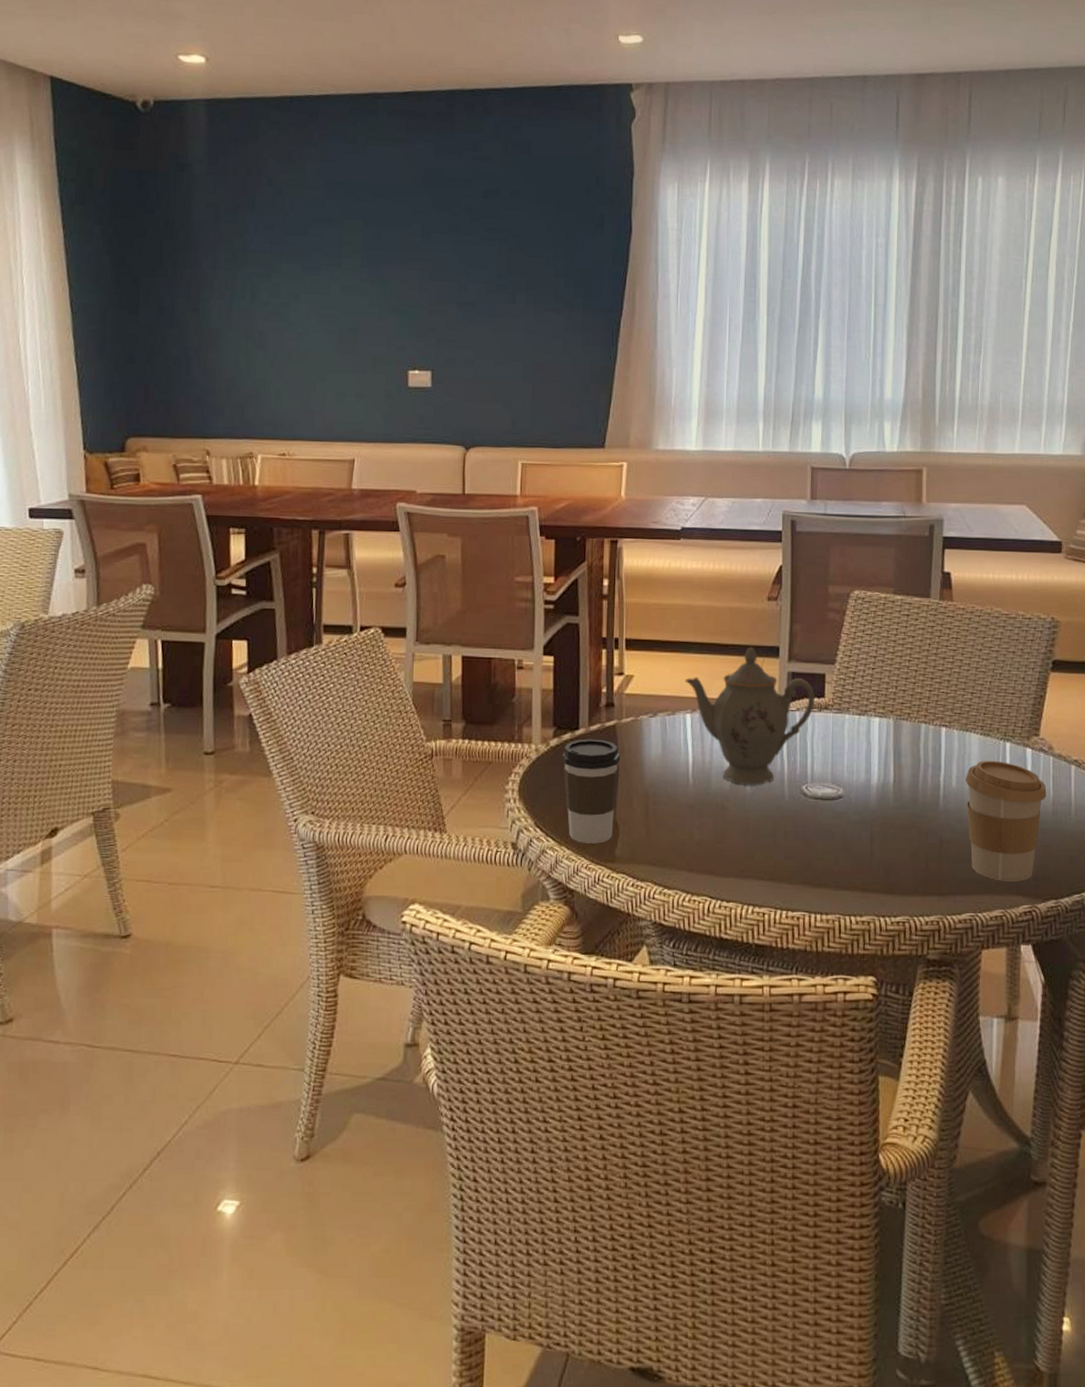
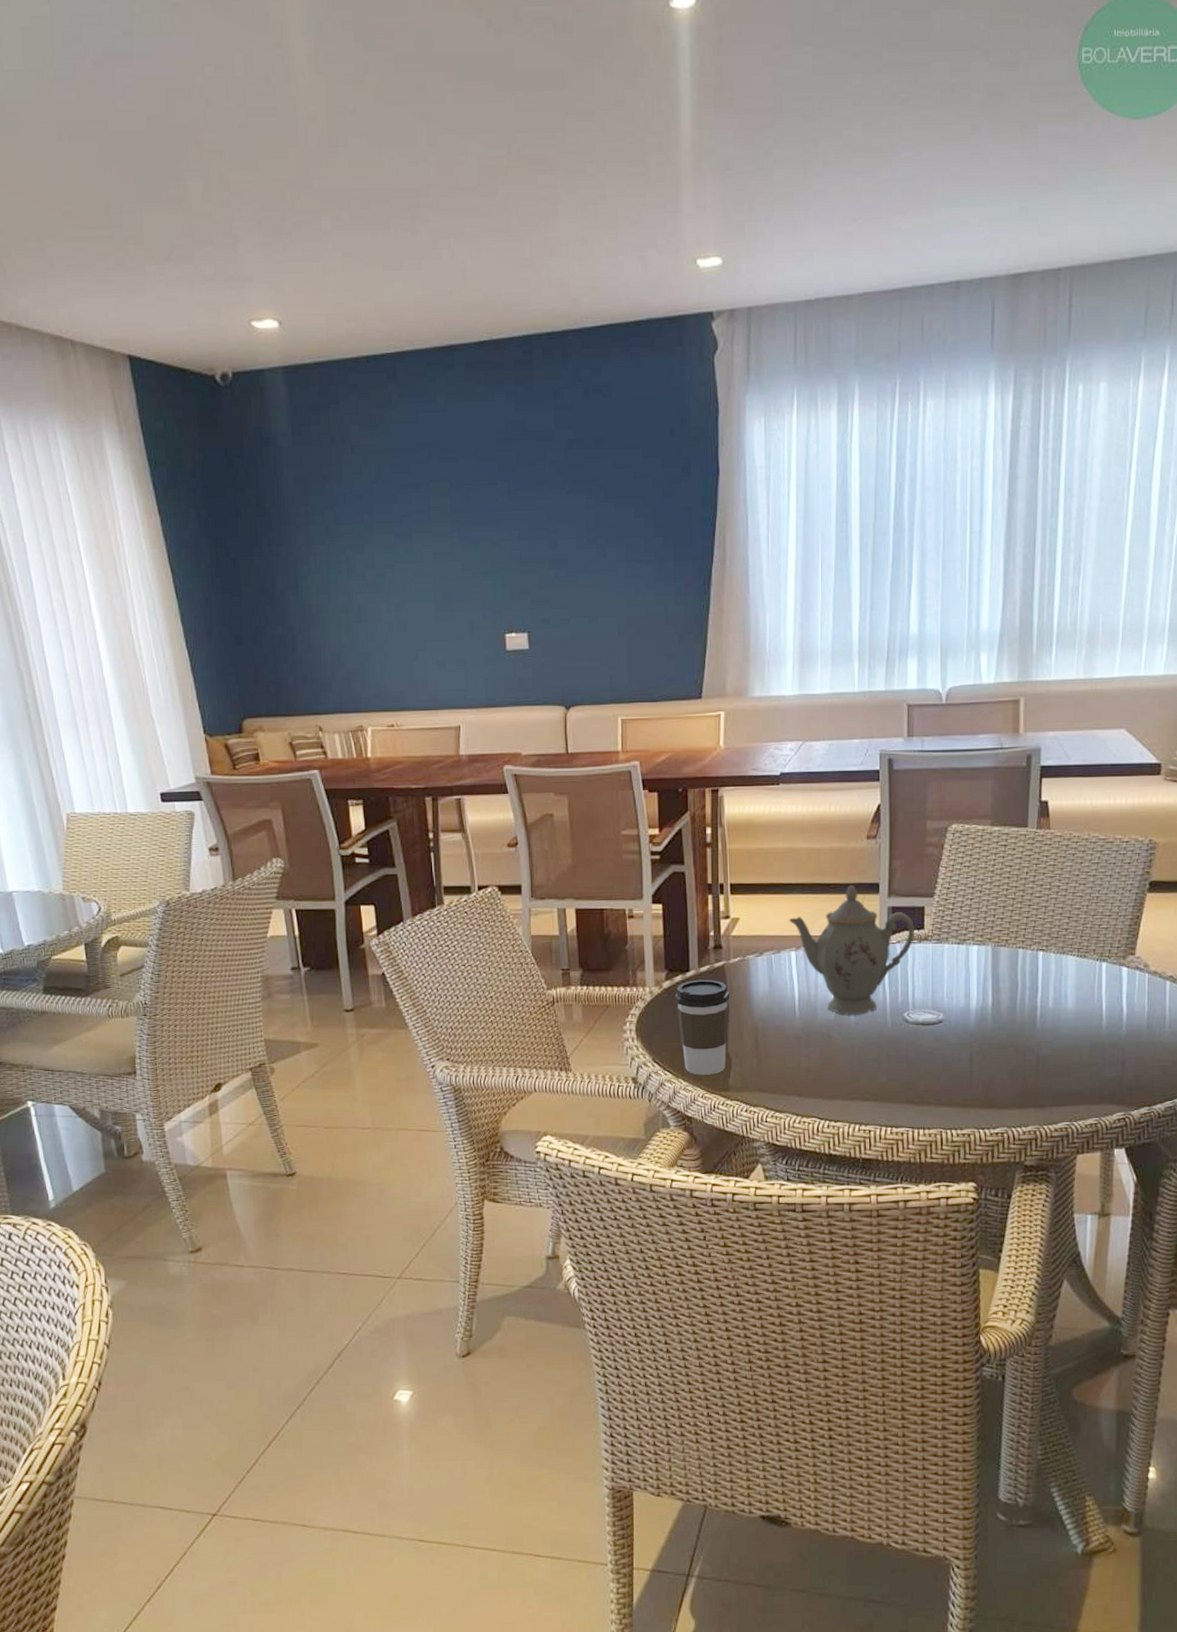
coffee cup: present [965,760,1047,882] -> none [1061,980,1142,1092]

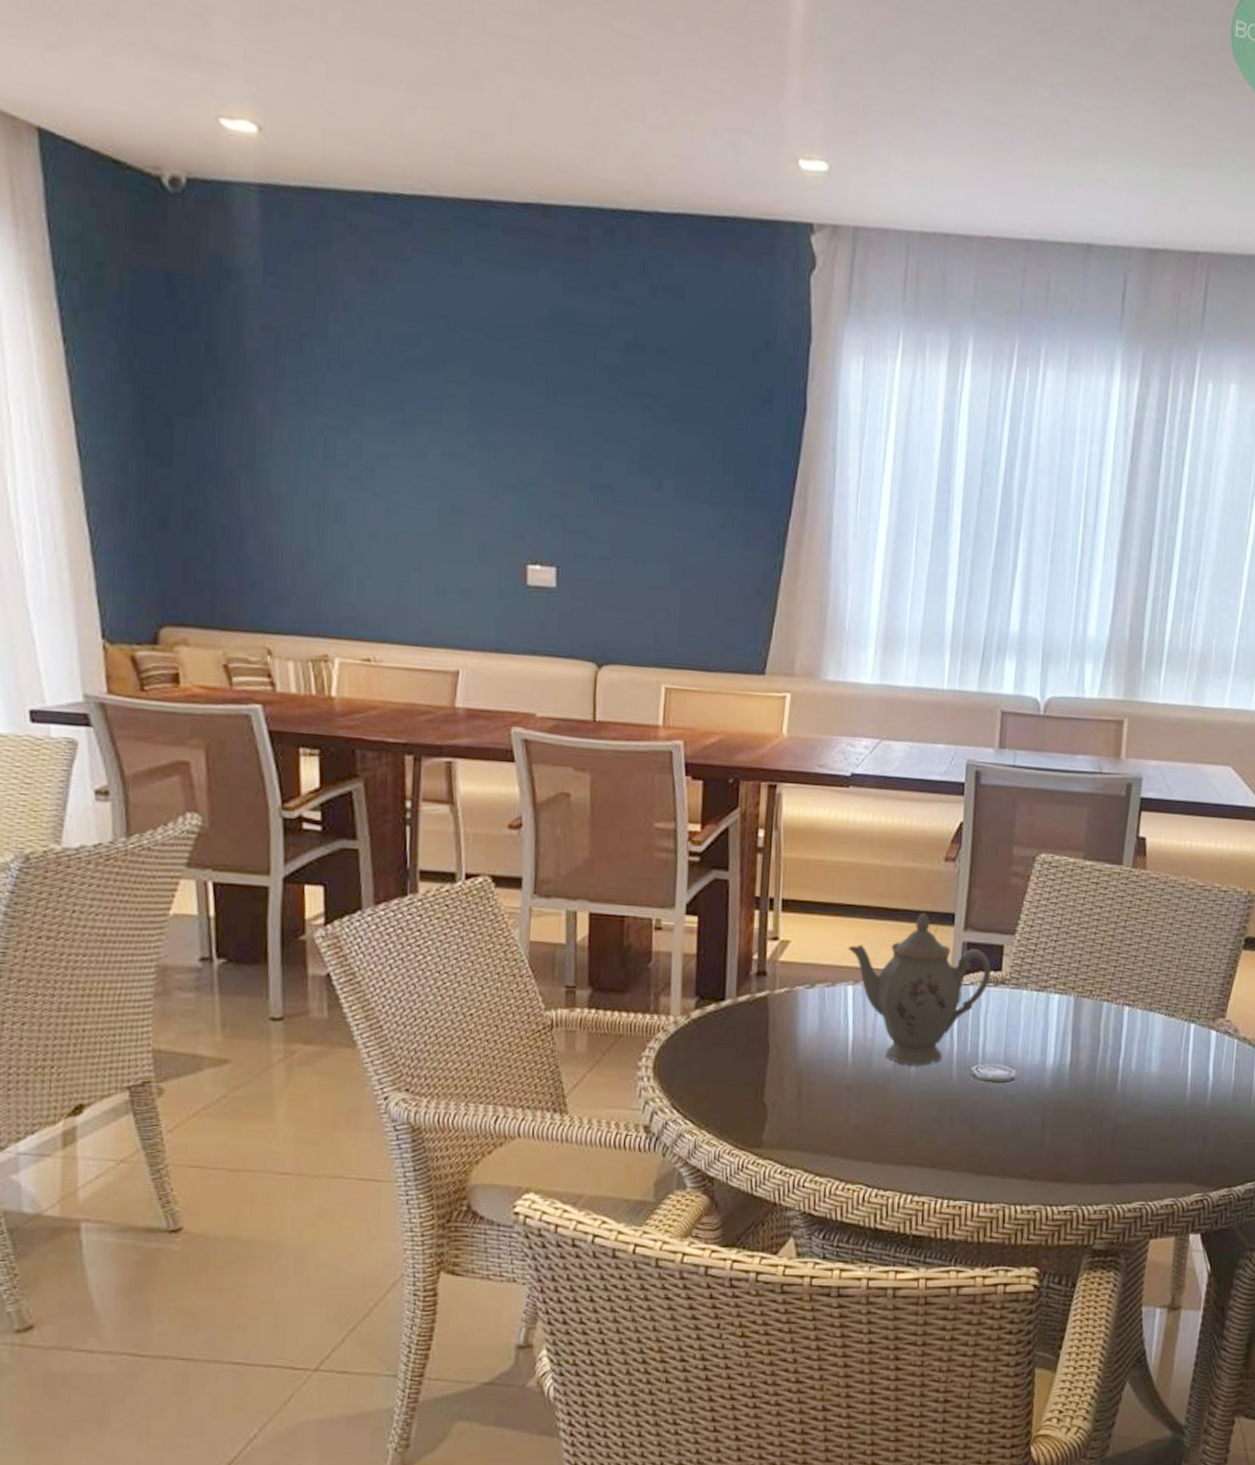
coffee cup: present [674,979,730,1075] -> none [704,1011,772,1127]

